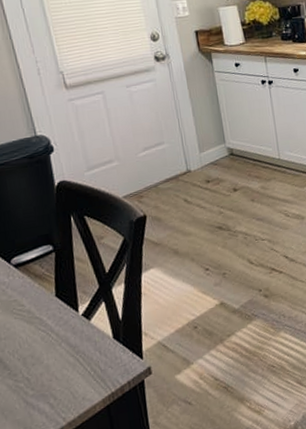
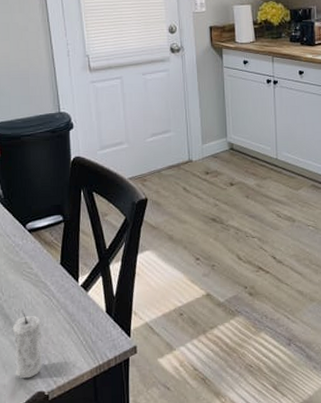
candle: none [7,351,47,422] -> present [12,311,43,379]

